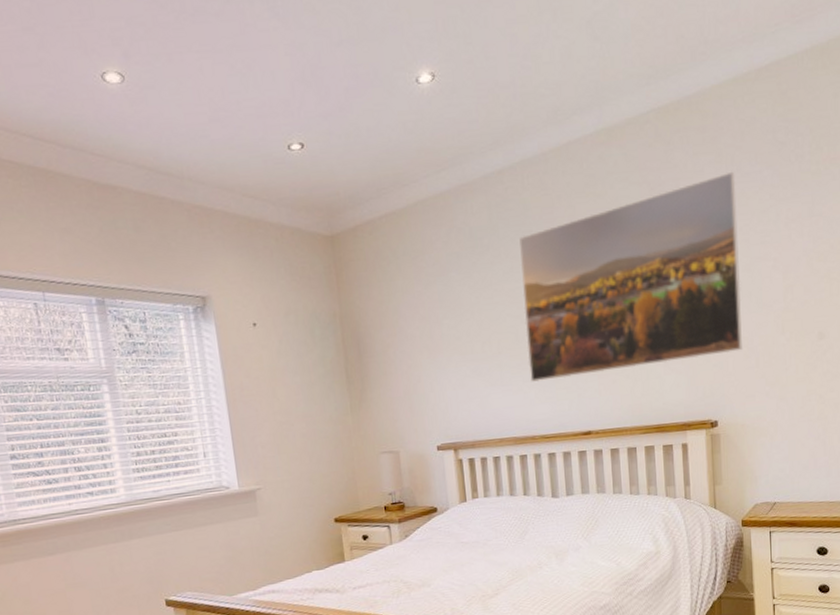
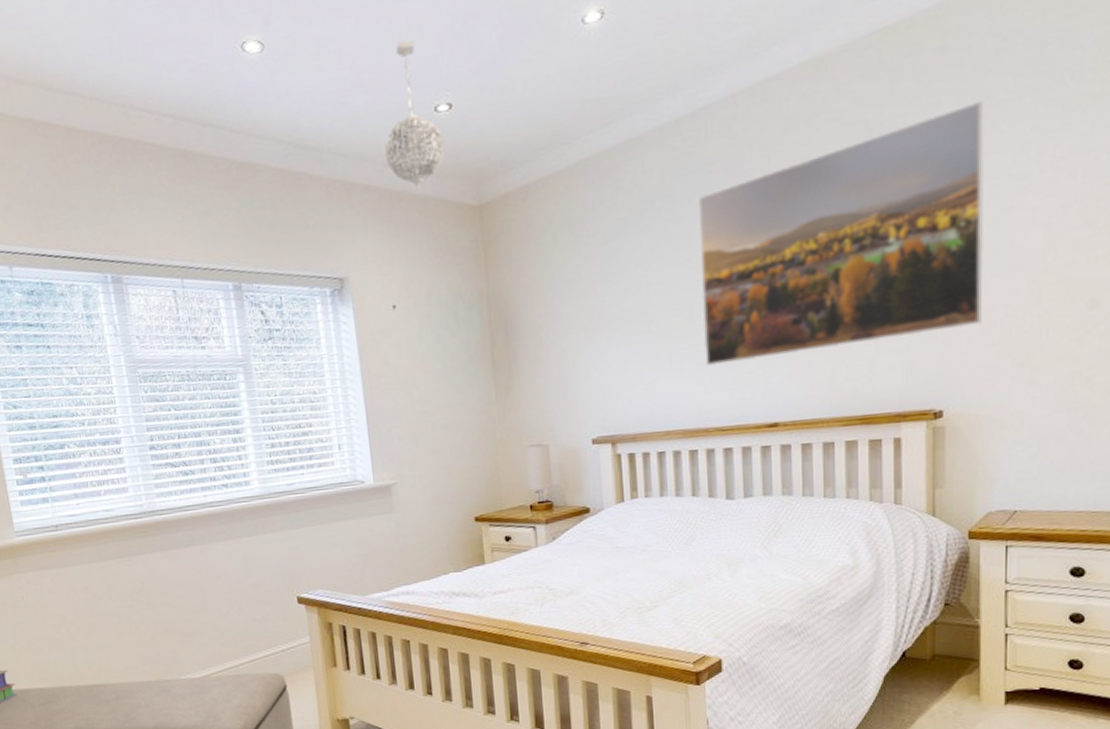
pendant light: none [241,84,299,219] -> present [384,39,445,190]

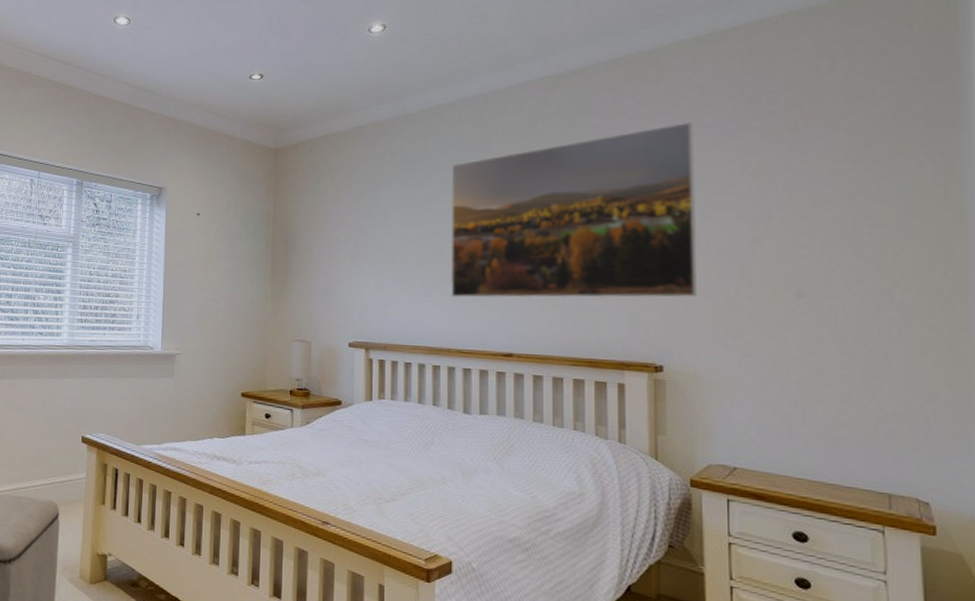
pendant light: present [384,39,445,190] -> none [207,29,254,132]

